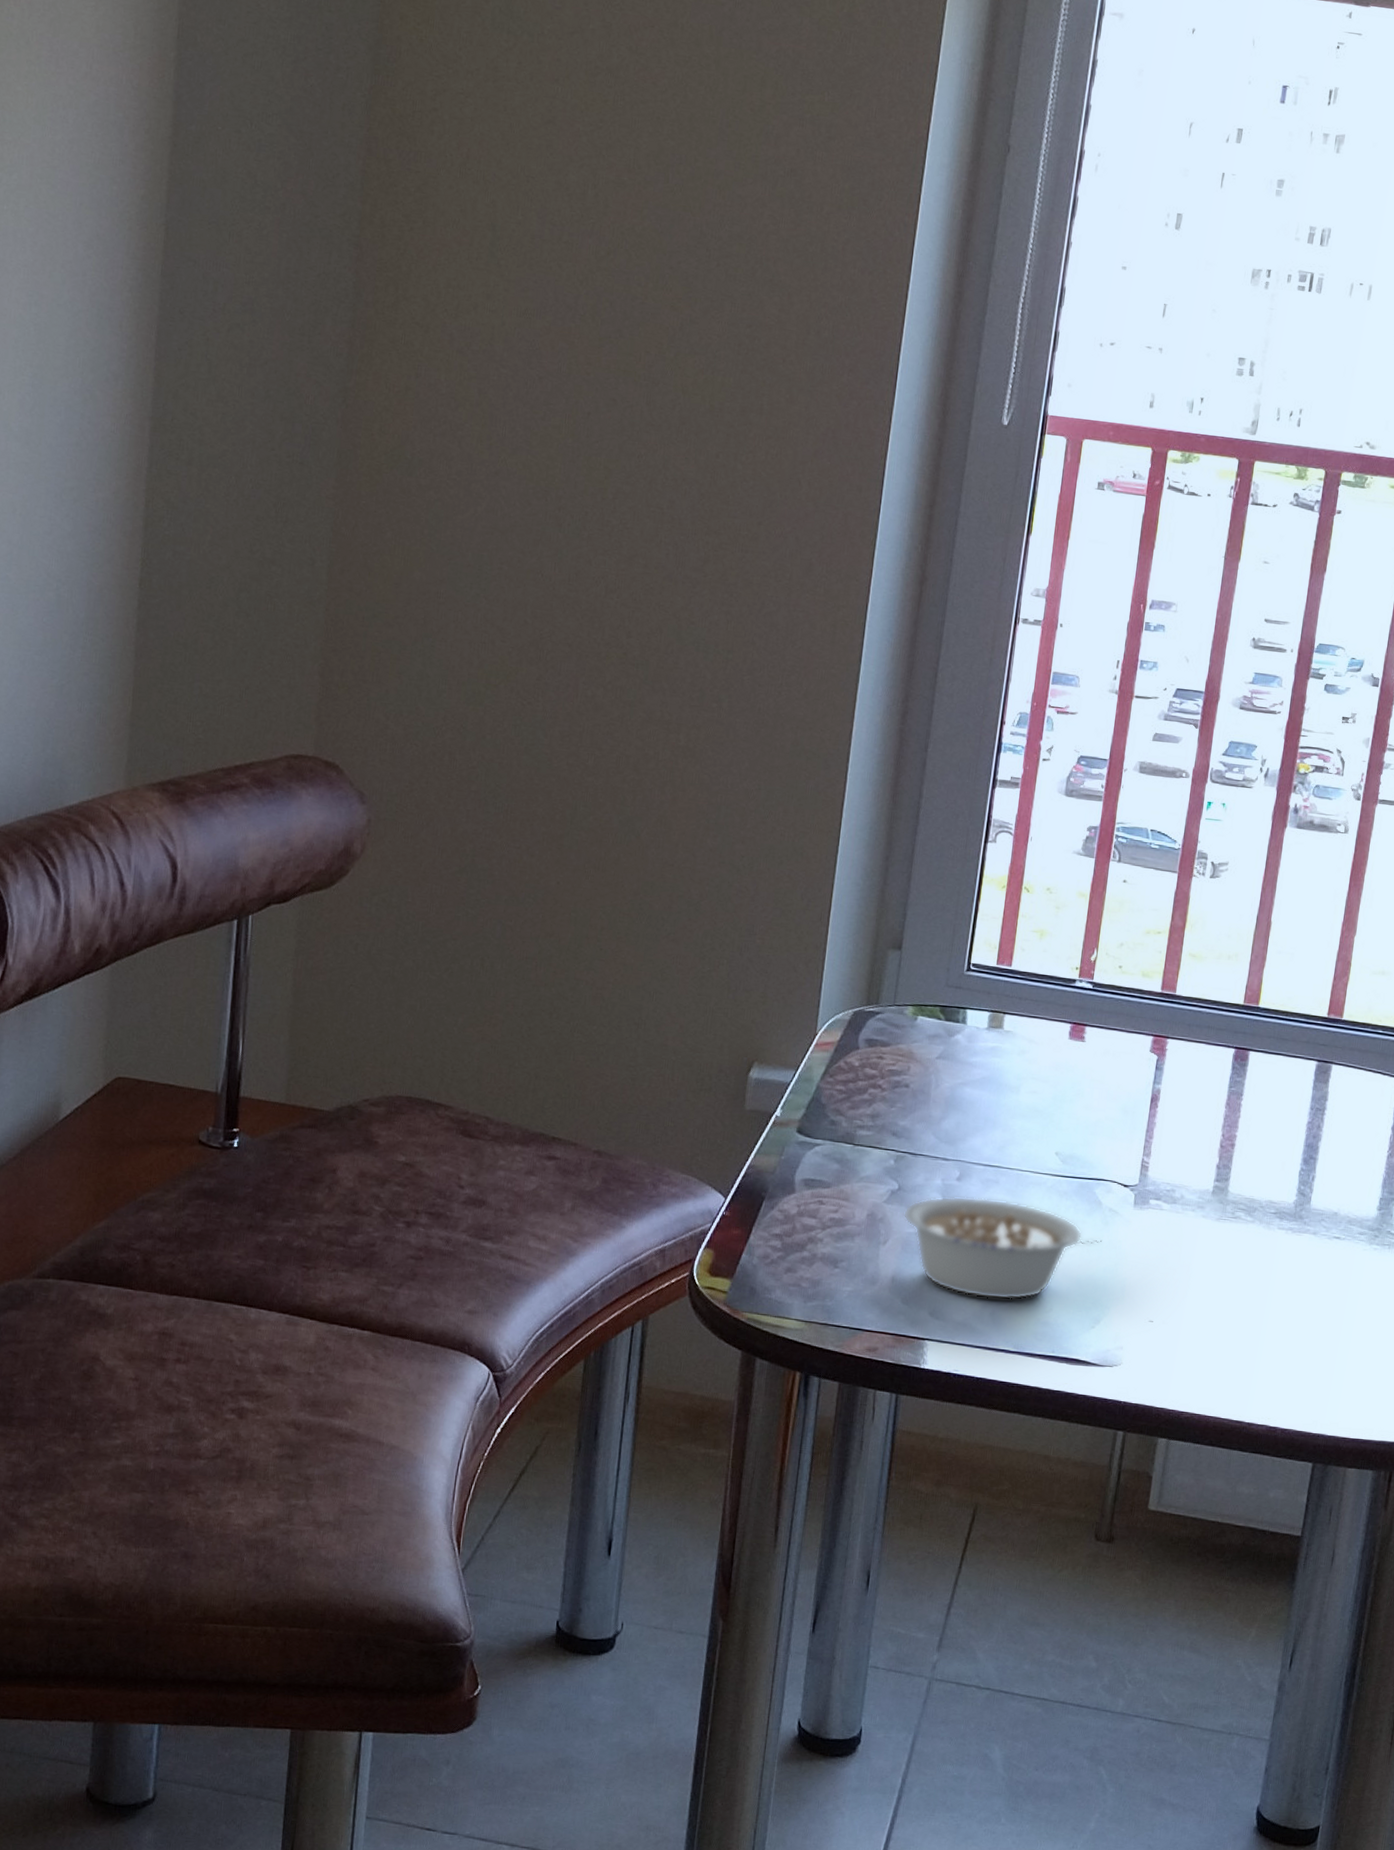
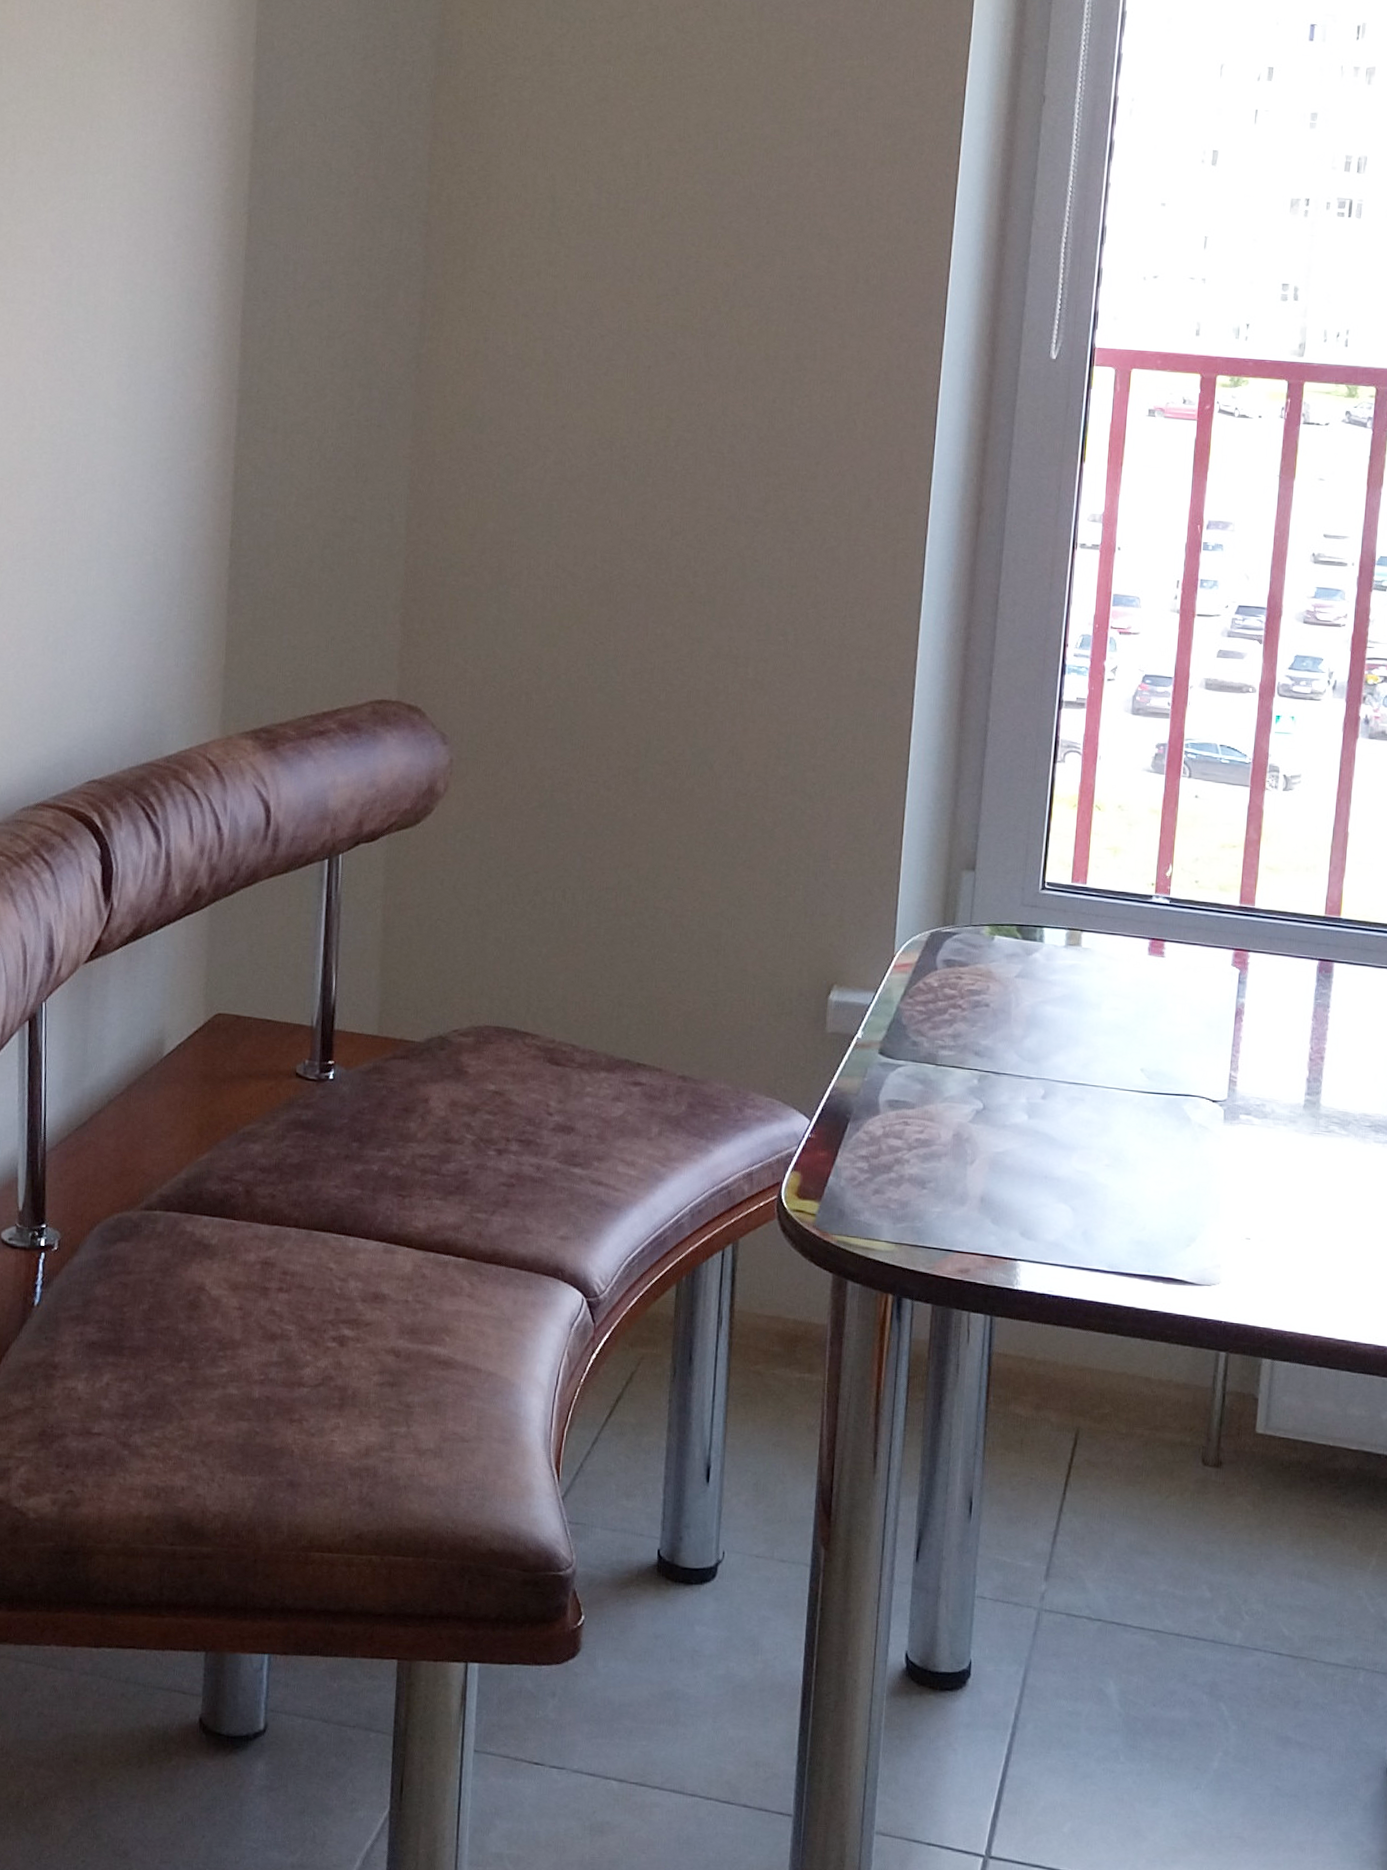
legume: present [903,1196,1103,1300] -> none [989,1114,1194,1219]

